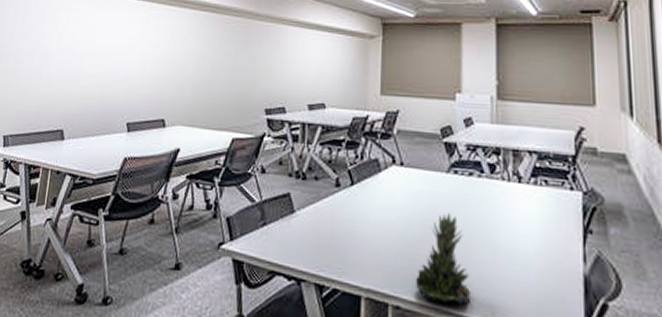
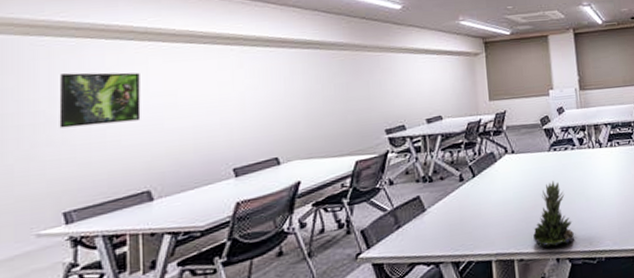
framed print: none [14,13,73,63] -> present [59,72,141,129]

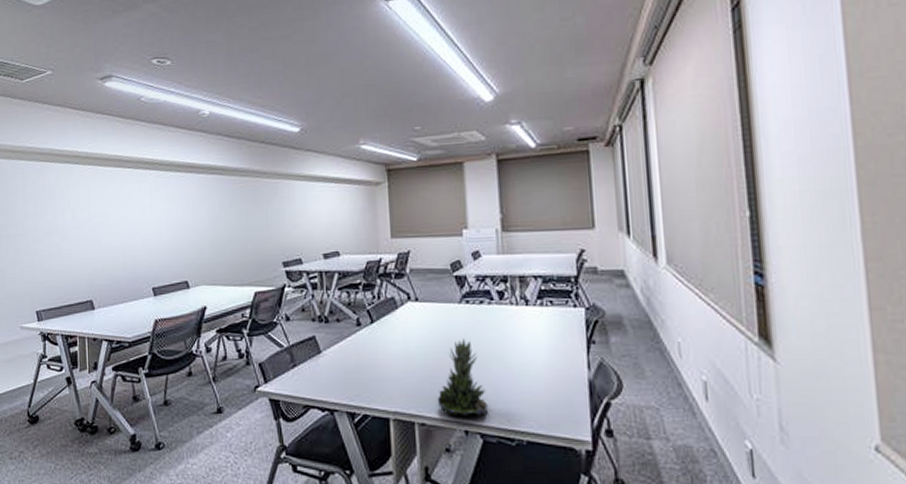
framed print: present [59,72,141,129] -> none [31,192,85,240]

